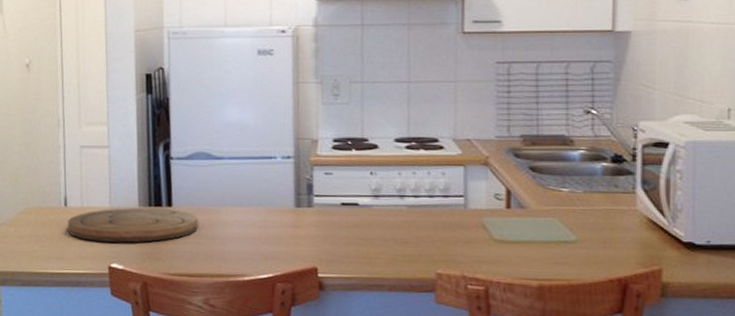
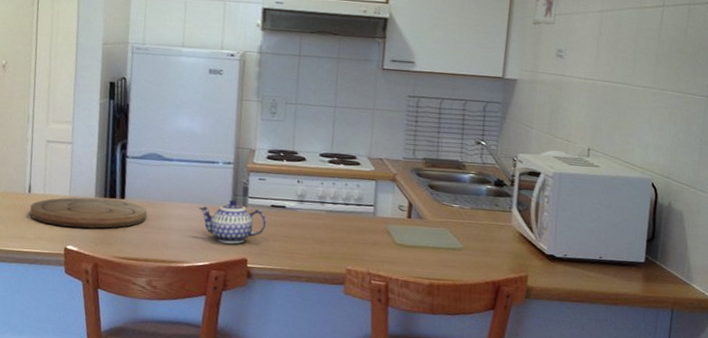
teapot: none [257,199,338,251] -> present [199,199,267,244]

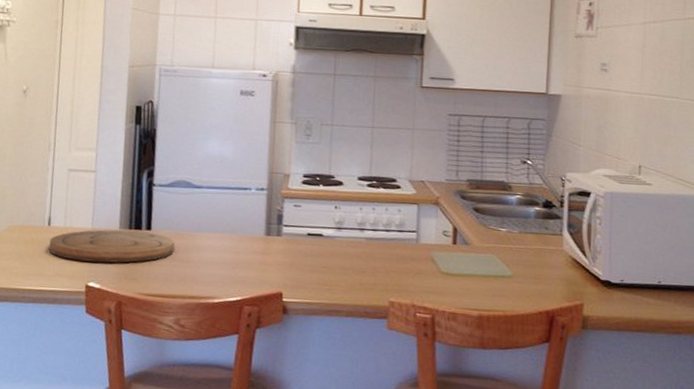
teapot: present [199,199,267,244] -> none [230,228,303,277]

